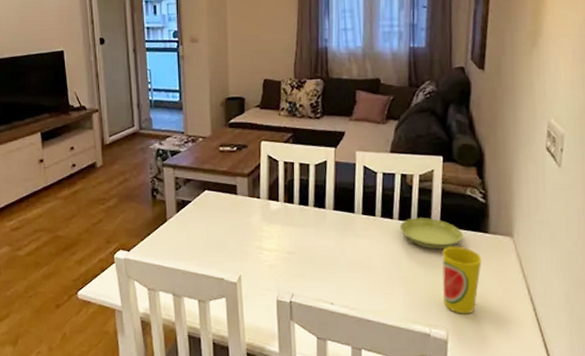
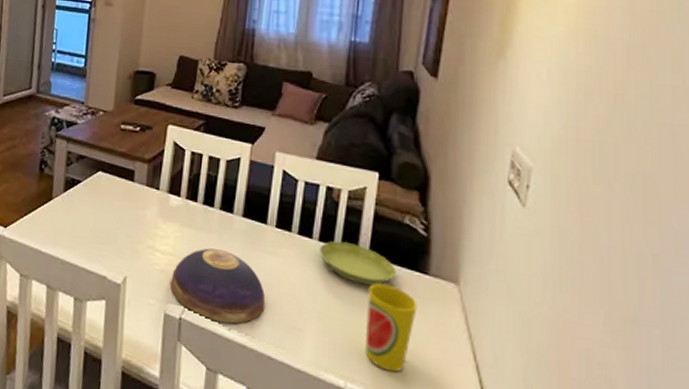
decorative bowl: none [279,241,360,299] -> present [170,248,266,324]

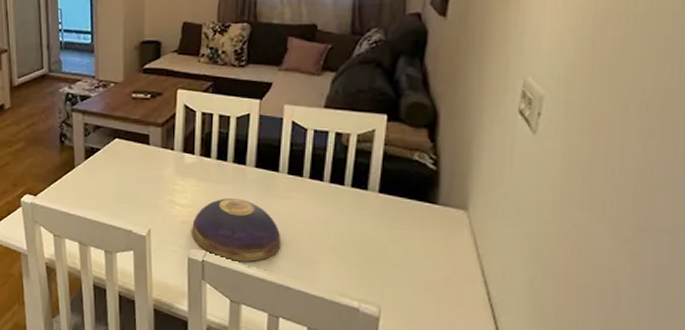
saucer: present [319,241,397,286] -> none [330,181,407,219]
cup: present [365,283,418,373] -> none [377,215,427,292]

